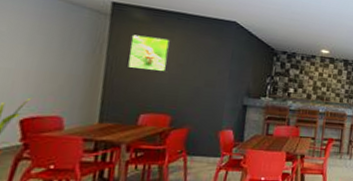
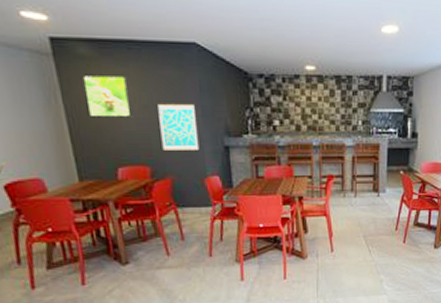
wall art: none [186,64,224,106] -> present [158,103,200,150]

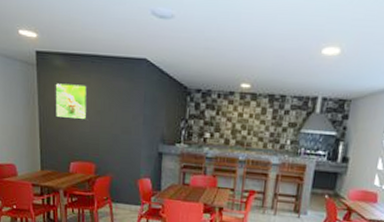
wall art: present [158,103,200,150] -> none [107,110,138,154]

